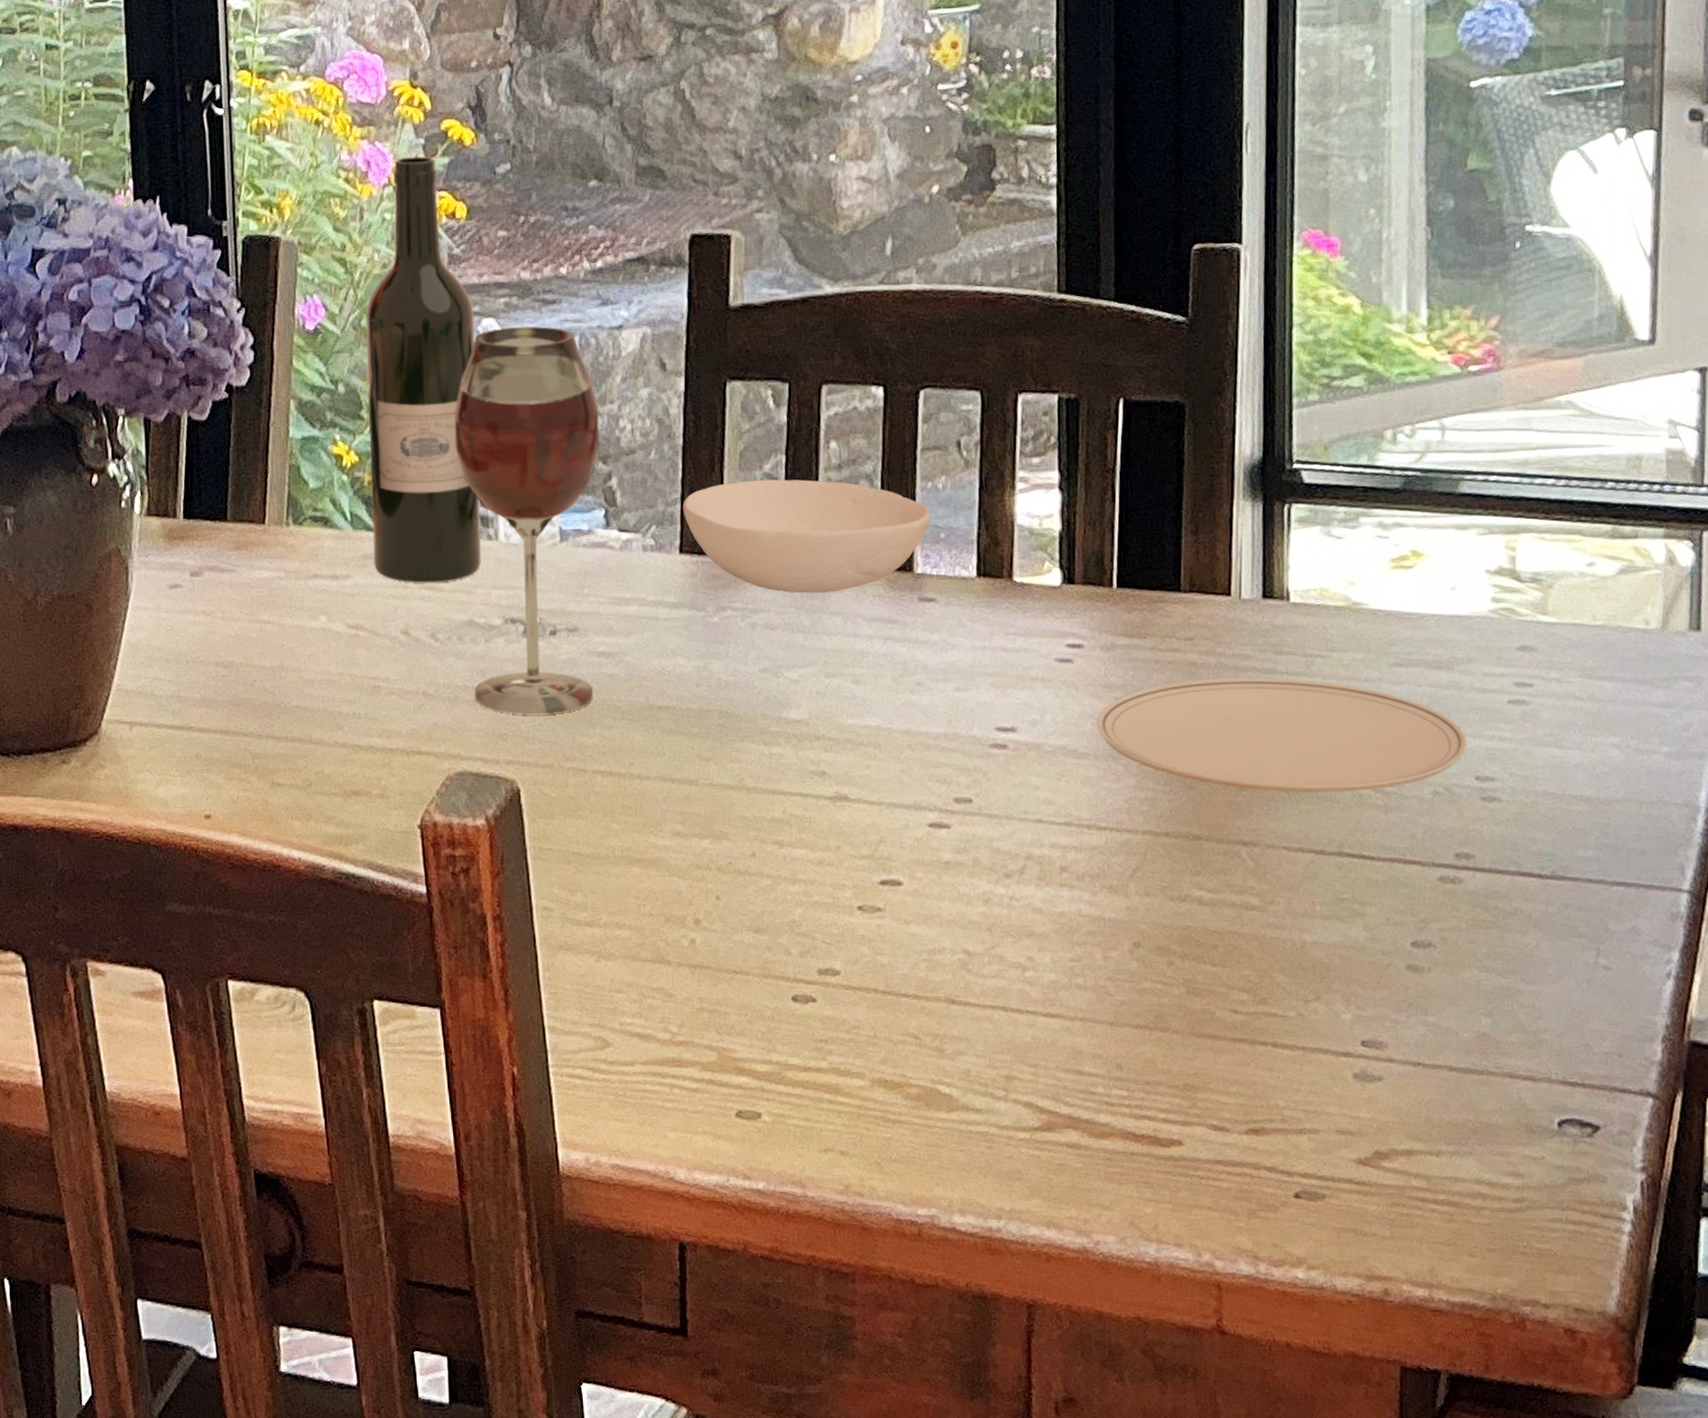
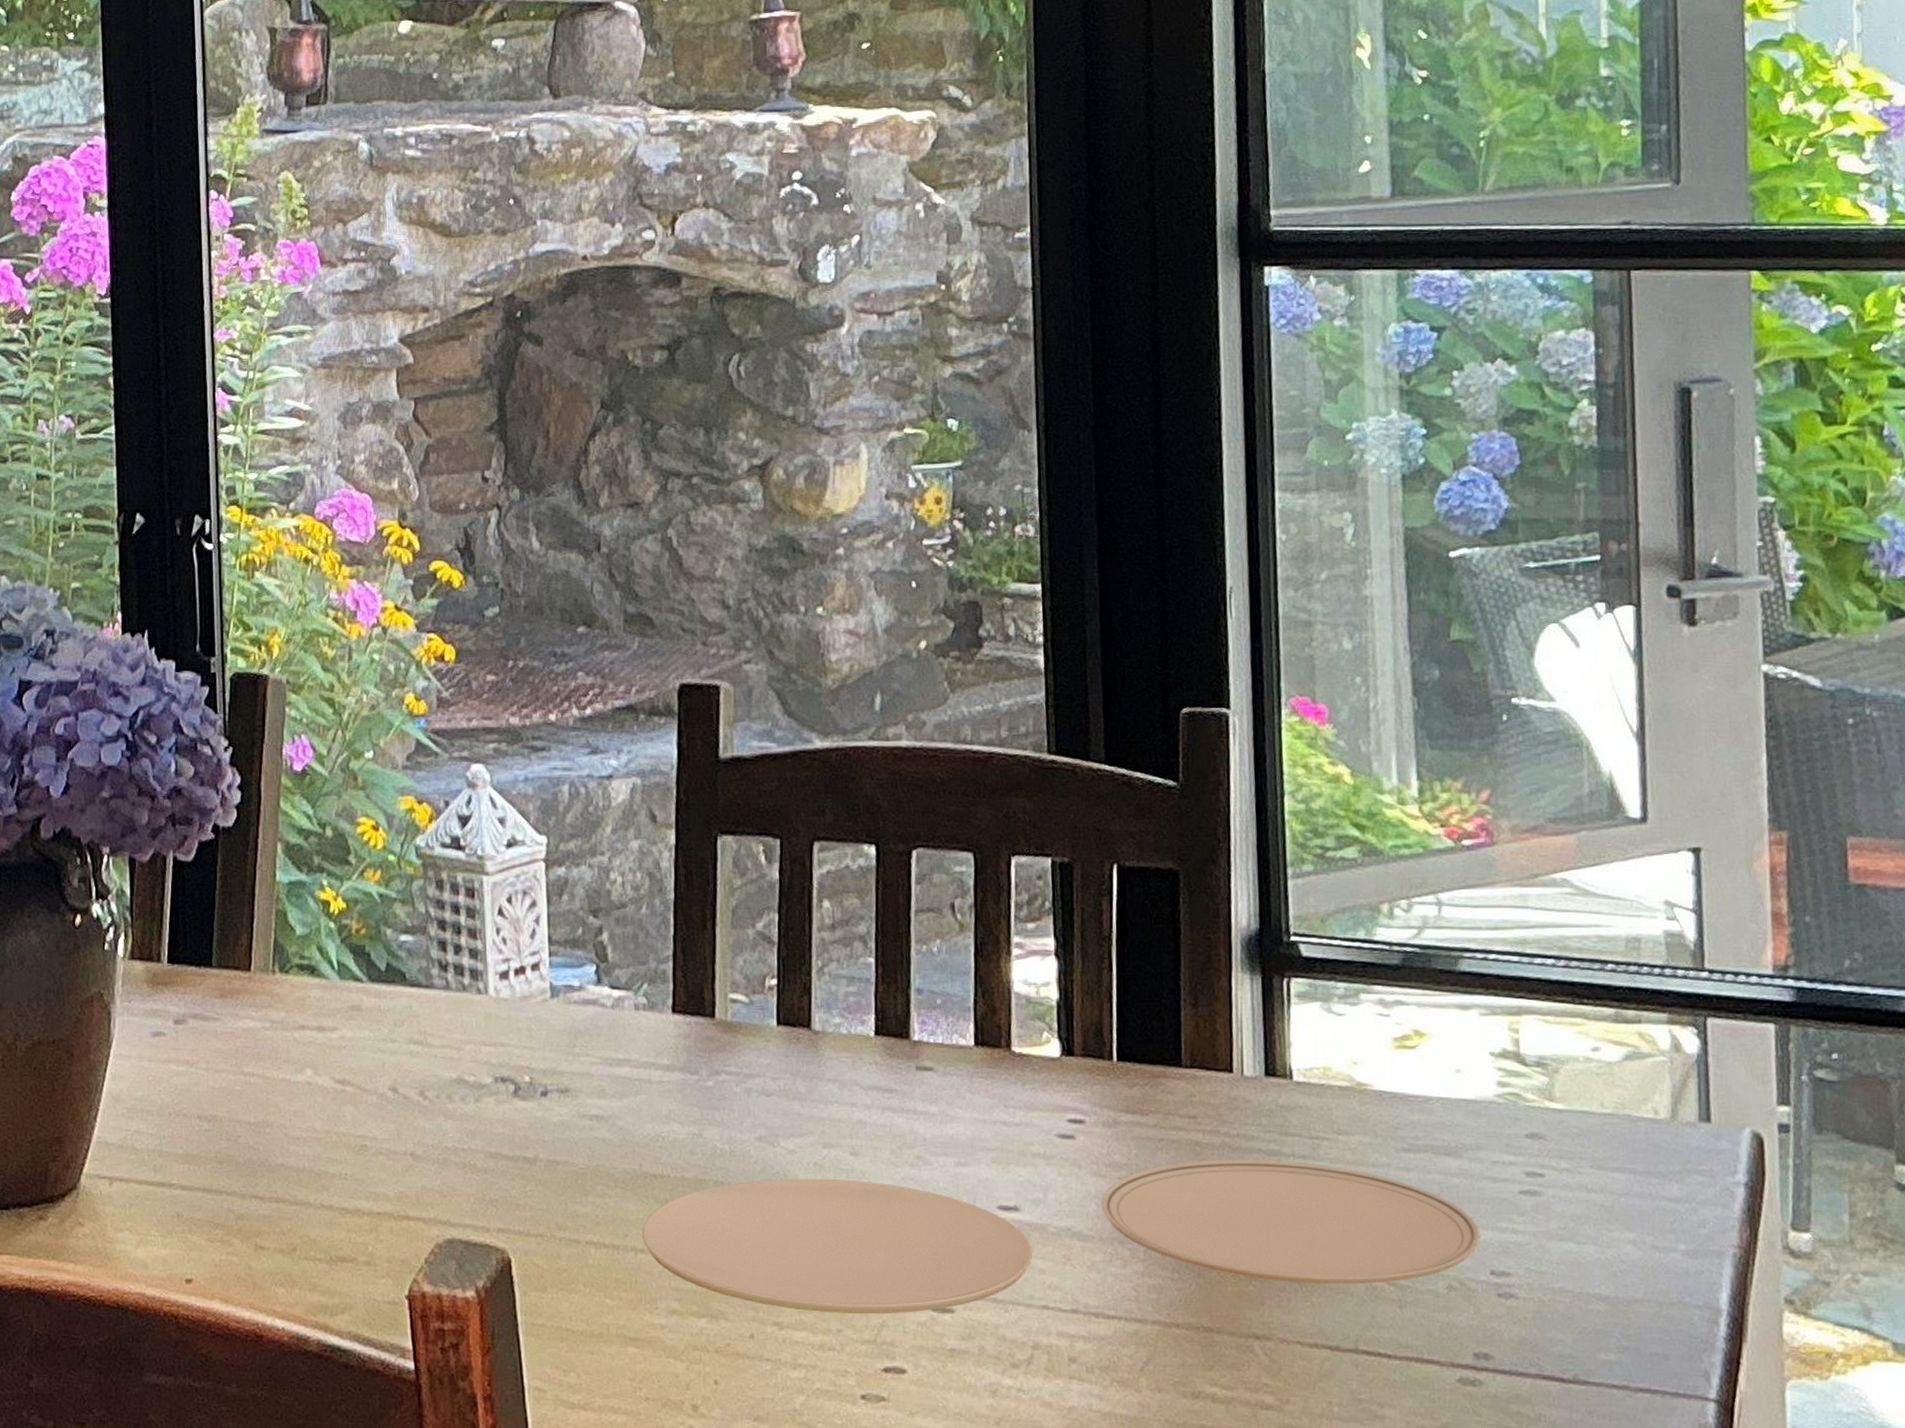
wine bottle: present [365,156,481,583] -> none [353,597,471,1037]
wineglass: present [454,326,600,715] -> none [443,773,590,1181]
plate: none [647,706,1028,832] -> present [642,1178,1032,1314]
bowl: present [683,479,932,593] -> none [675,938,927,1058]

